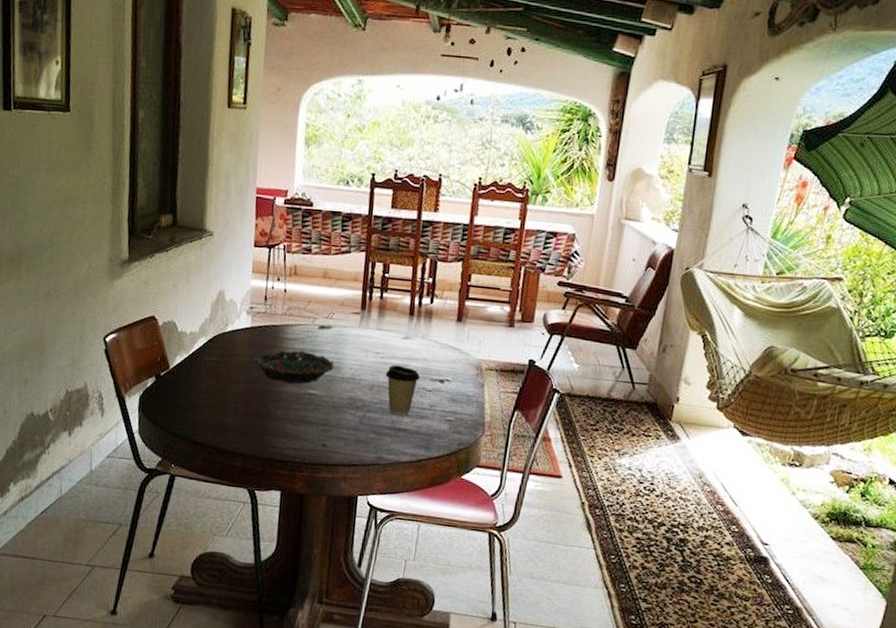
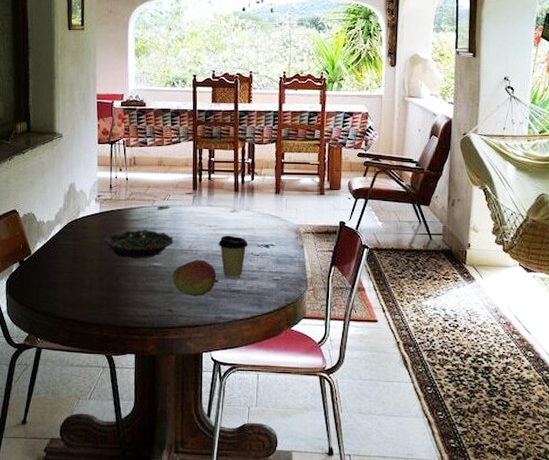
fruit: none [330,389,383,432] -> present [173,259,219,296]

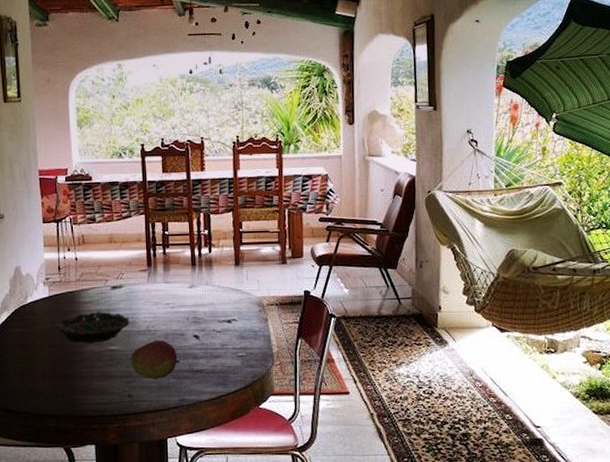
coffee cup: present [218,235,248,279] -> none [177,312,209,359]

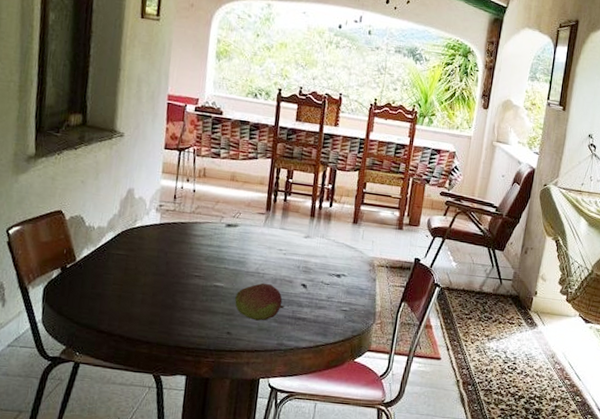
bowl: present [54,311,130,344] -> none [161,246,240,277]

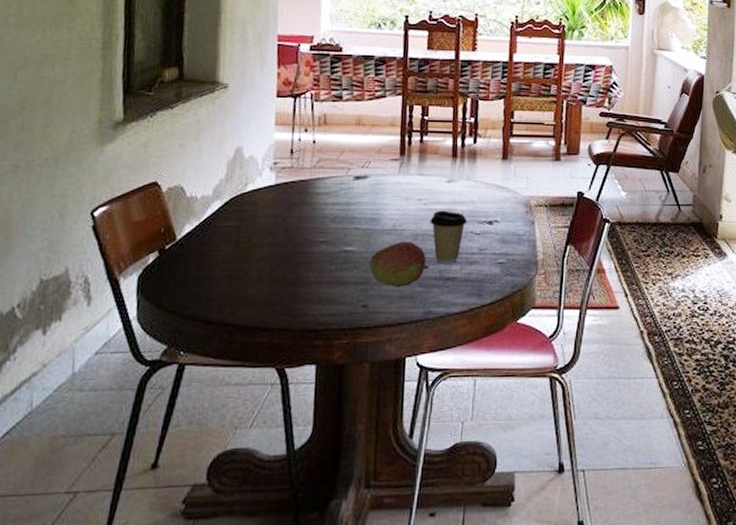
coffee cup: none [287,260,319,307] -> present [430,210,468,264]

